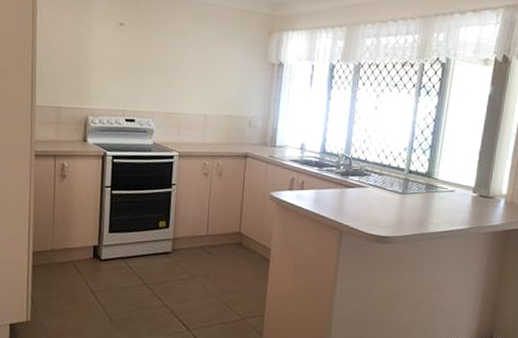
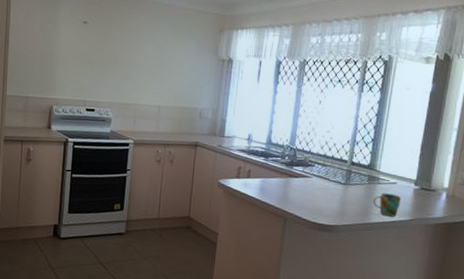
mug: none [431,201,459,226] -> present [373,193,401,217]

